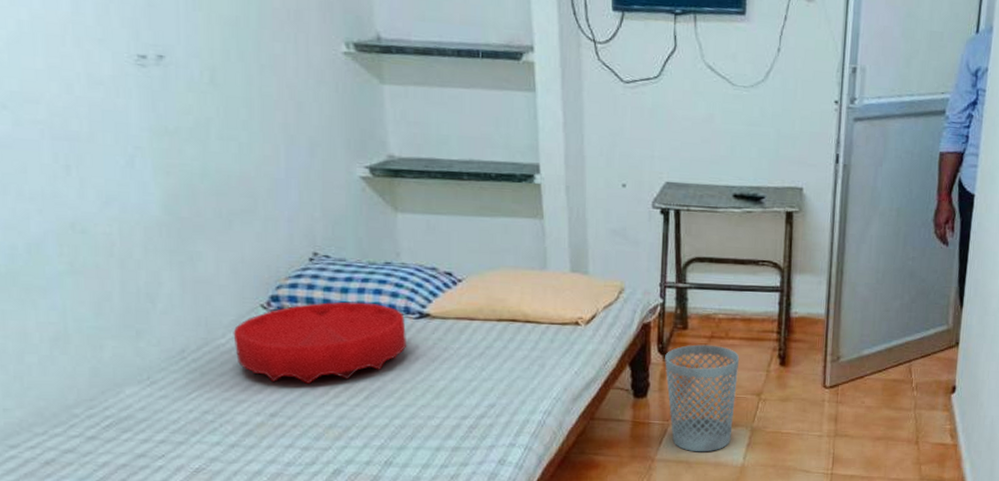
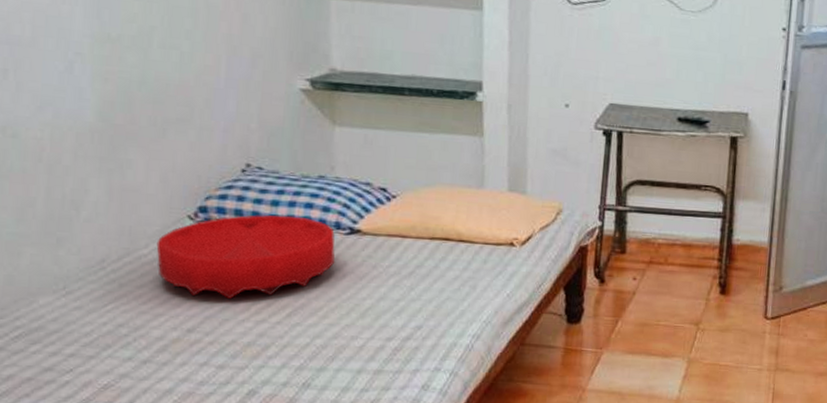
wastebasket: present [665,344,740,452] -> none [601,269,679,384]

